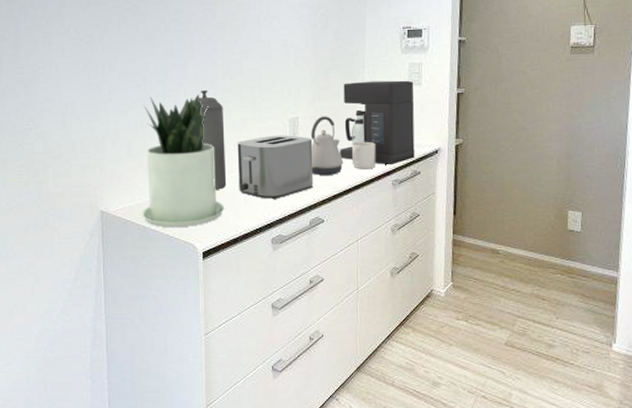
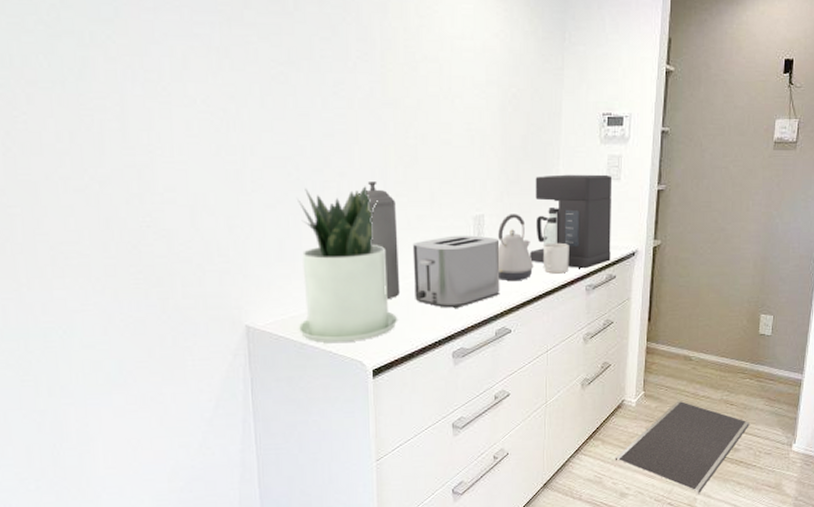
door mat: none [426,293,564,389] -> present [615,400,750,494]

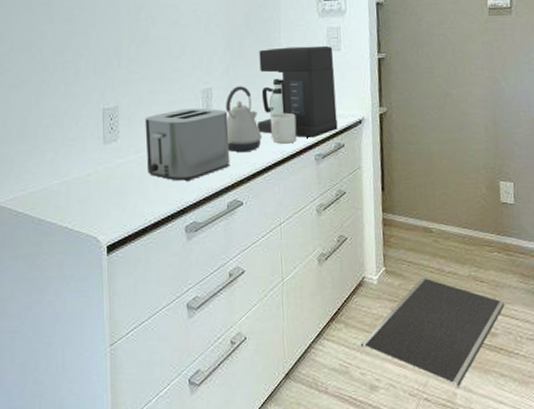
planter: present [298,186,398,343] -> none [36,65,132,218]
canister: present [359,182,401,299] -> none [95,61,134,172]

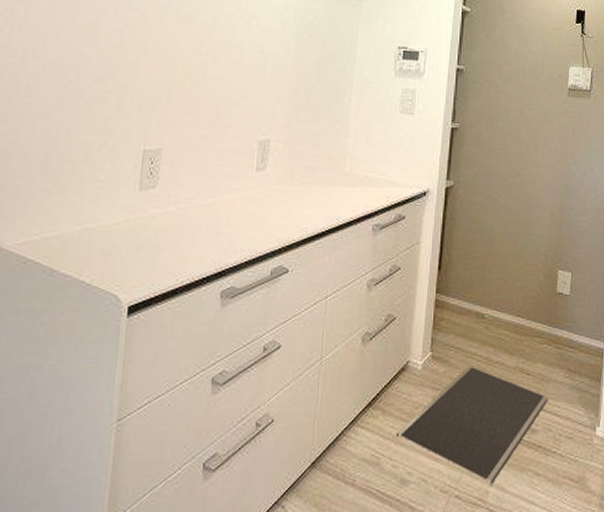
toaster: present [145,108,230,182] -> none [186,159,284,242]
kettle: present [226,86,263,152] -> none [280,141,319,214]
coffee maker: present [258,45,338,139] -> none [315,104,406,207]
mug: present [269,112,297,144] -> none [328,175,358,210]

